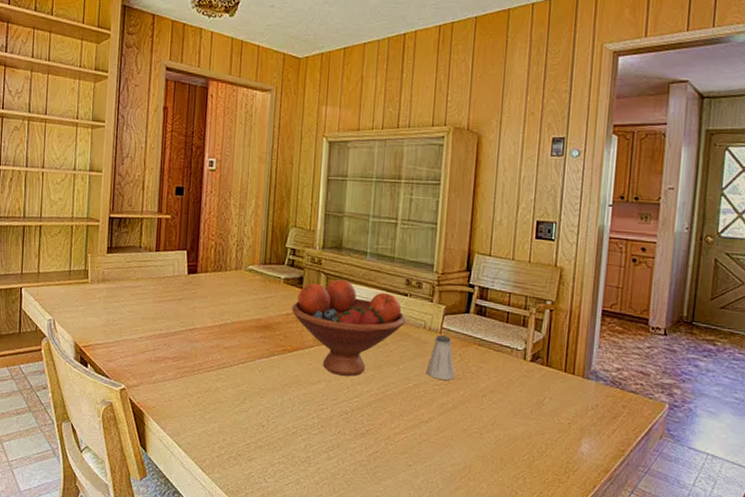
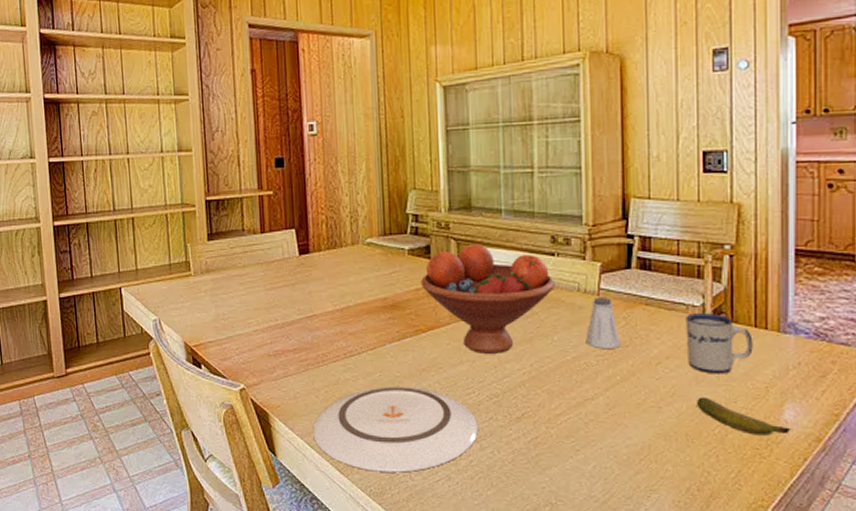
plate: none [182,397,328,475] -> present [313,386,478,473]
mug: none [508,356,562,410] -> present [686,313,753,374]
banana: none [511,427,586,465] -> present [696,396,792,436]

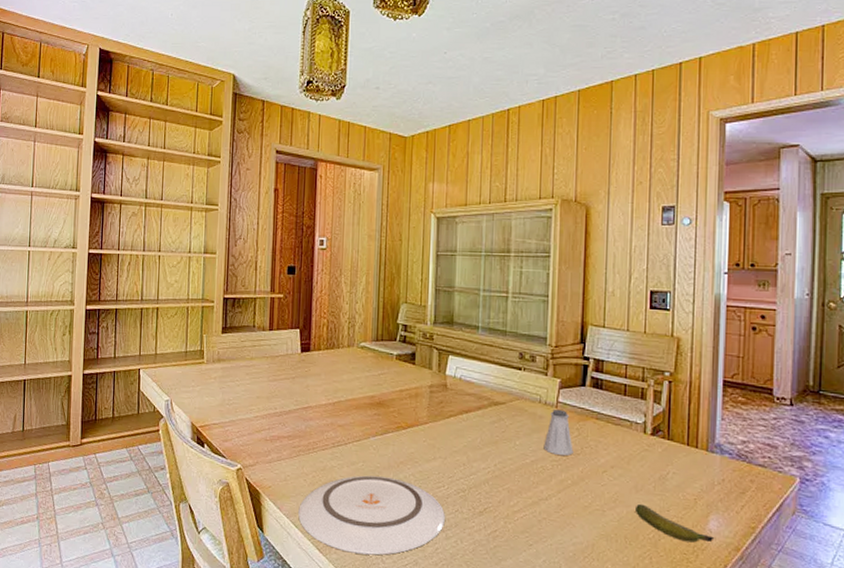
fruit bowl: present [421,243,555,354] -> none [405,354,520,453]
mug: present [686,313,753,374] -> none [629,429,685,485]

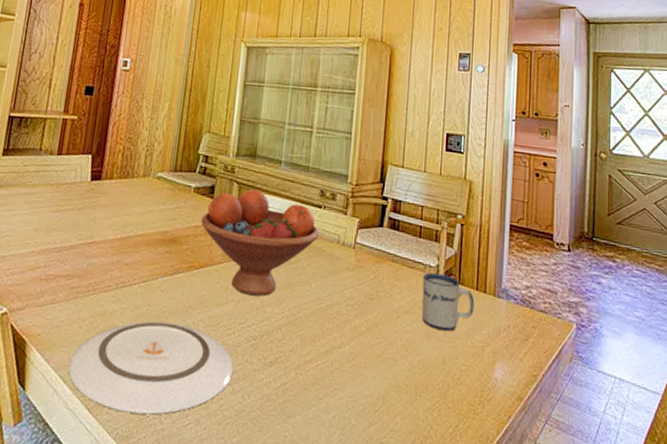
fruit bowl: none [405,354,520,453] -> present [201,189,319,296]
saltshaker: present [543,409,573,456] -> none [339,250,369,301]
mug: none [629,429,685,485] -> present [422,273,475,332]
banana: present [634,503,715,543] -> none [425,351,500,393]

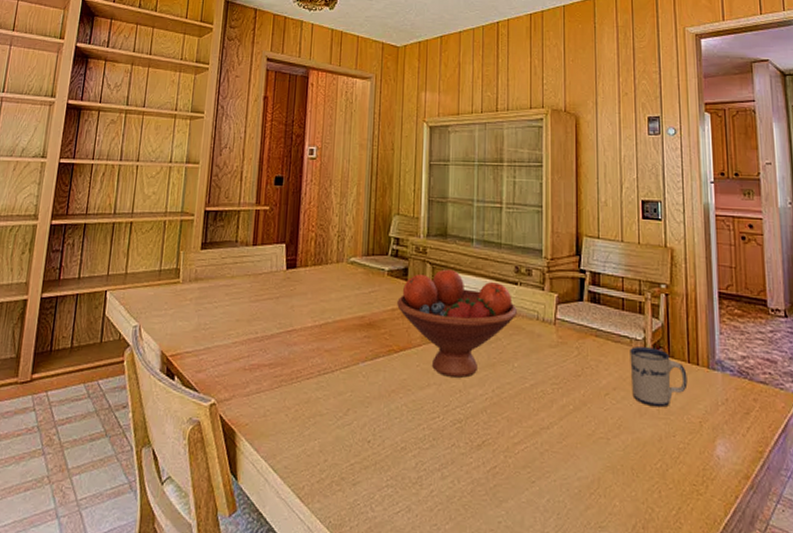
plate: present [68,321,234,415] -> none [278,407,440,502]

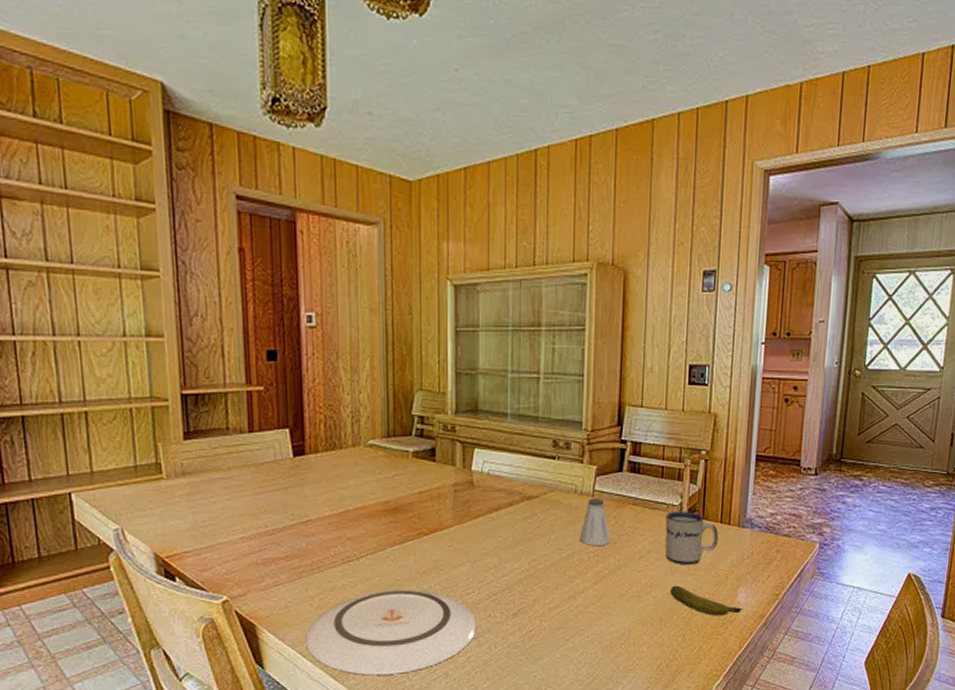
plate: none [278,407,440,502] -> present [305,589,476,676]
fruit bowl: present [397,269,517,378] -> none [425,447,554,554]
saltshaker: none [543,326,574,379] -> present [579,498,610,547]
banana: none [639,429,723,472] -> present [669,585,743,616]

